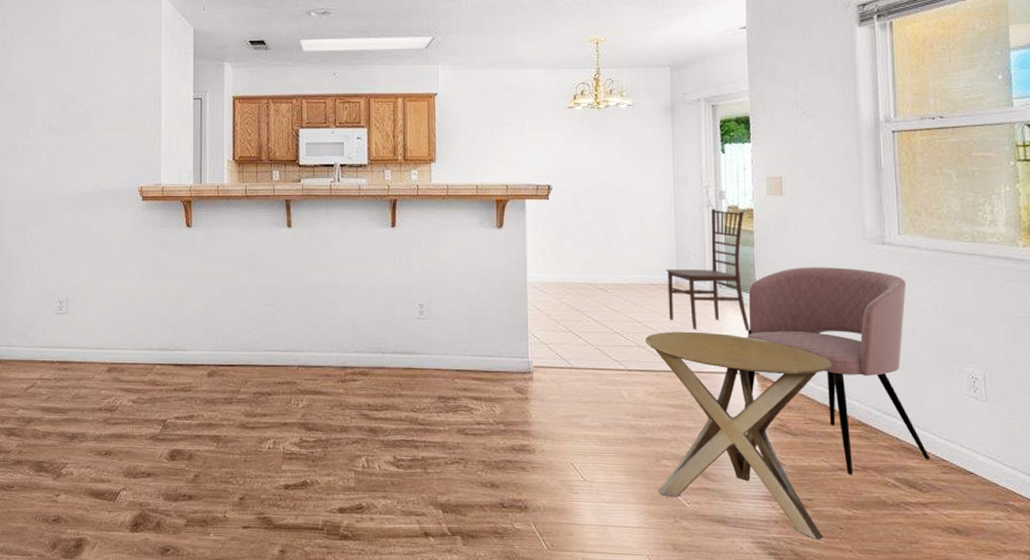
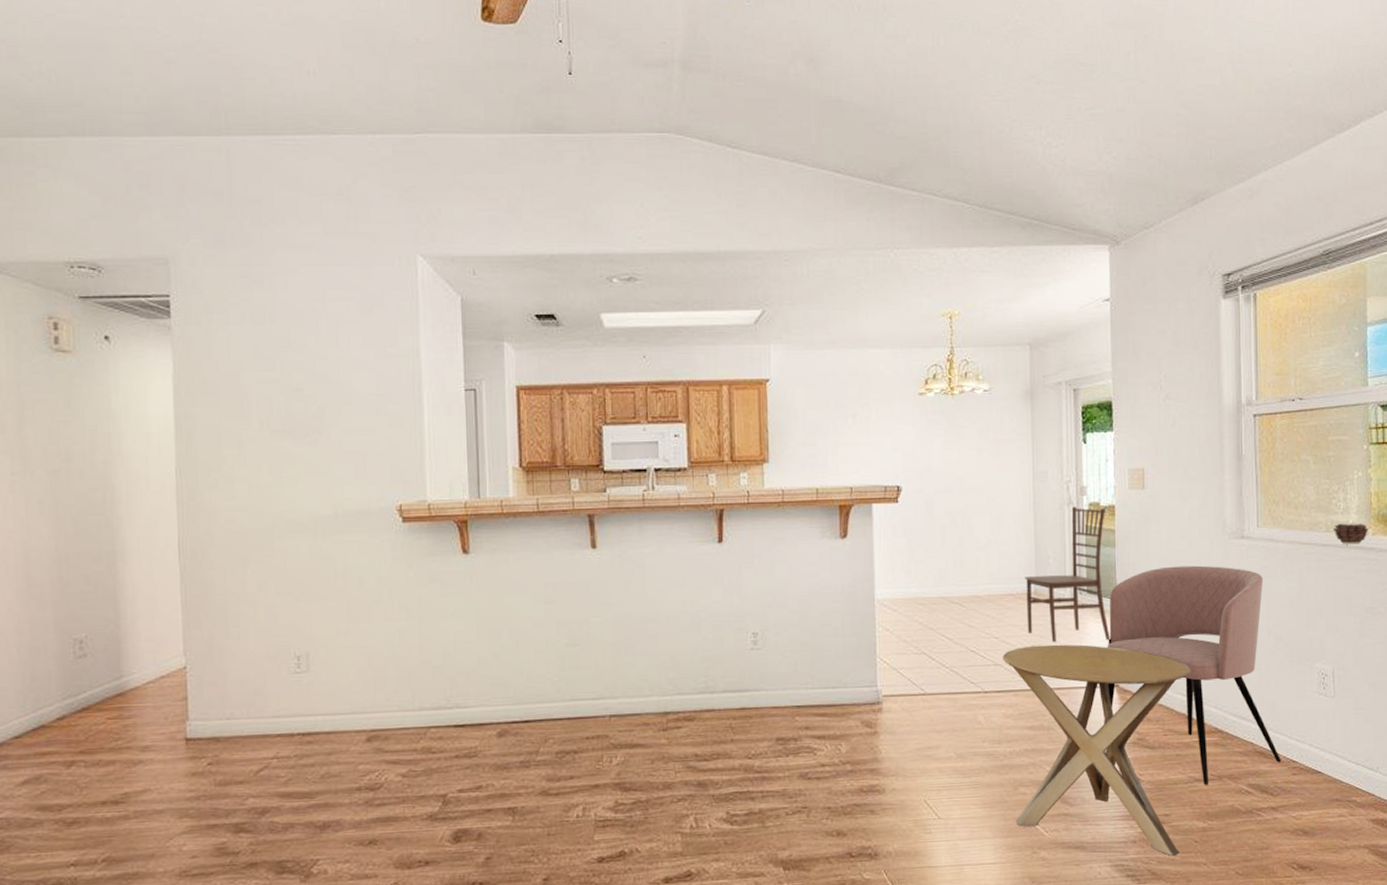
candle: none [979,231,1019,255] -> present [1332,519,1369,545]

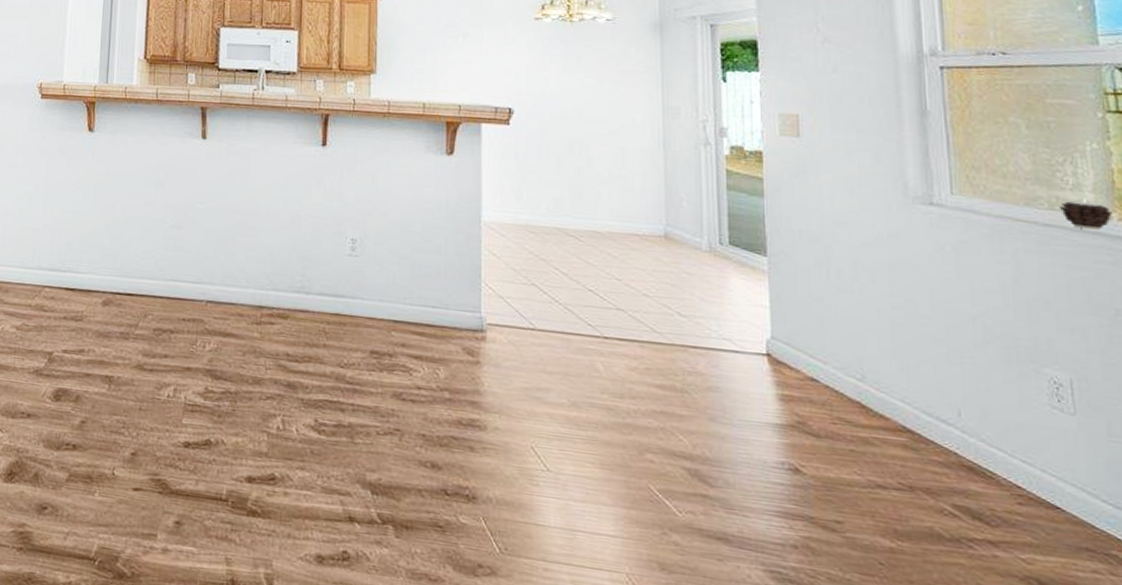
side table: present [1003,644,1191,855] -> none [626,293,867,575]
dining chair: present [1025,506,1110,643] -> none [653,147,759,301]
armchair: present [1104,565,1282,786] -> none [752,226,1001,496]

